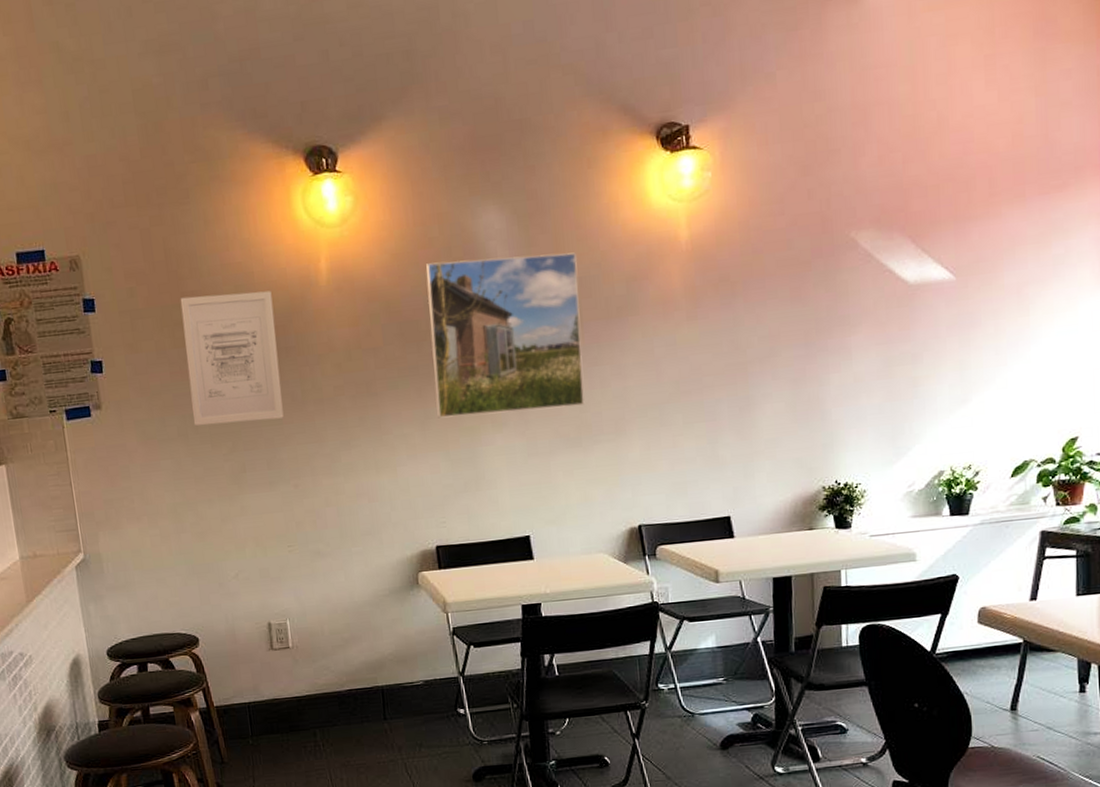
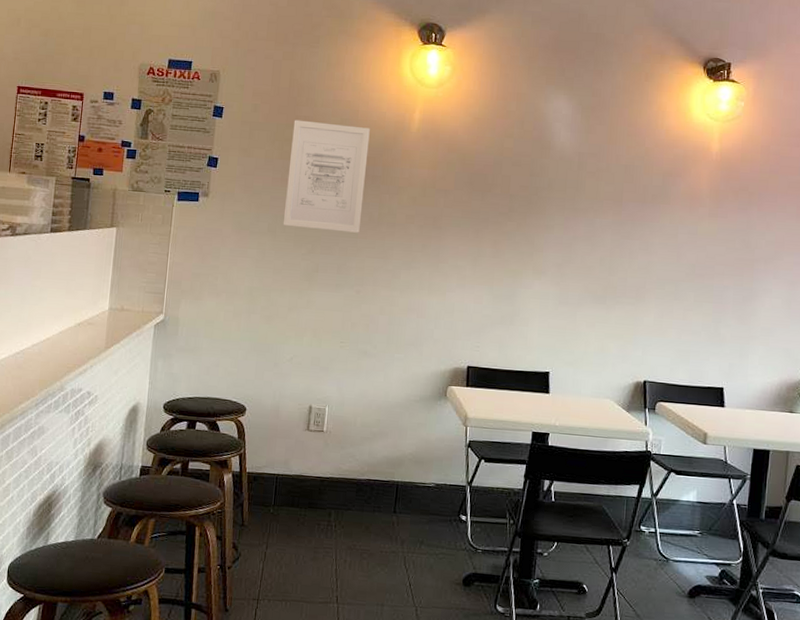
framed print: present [426,252,585,418] -> none [489,131,625,270]

